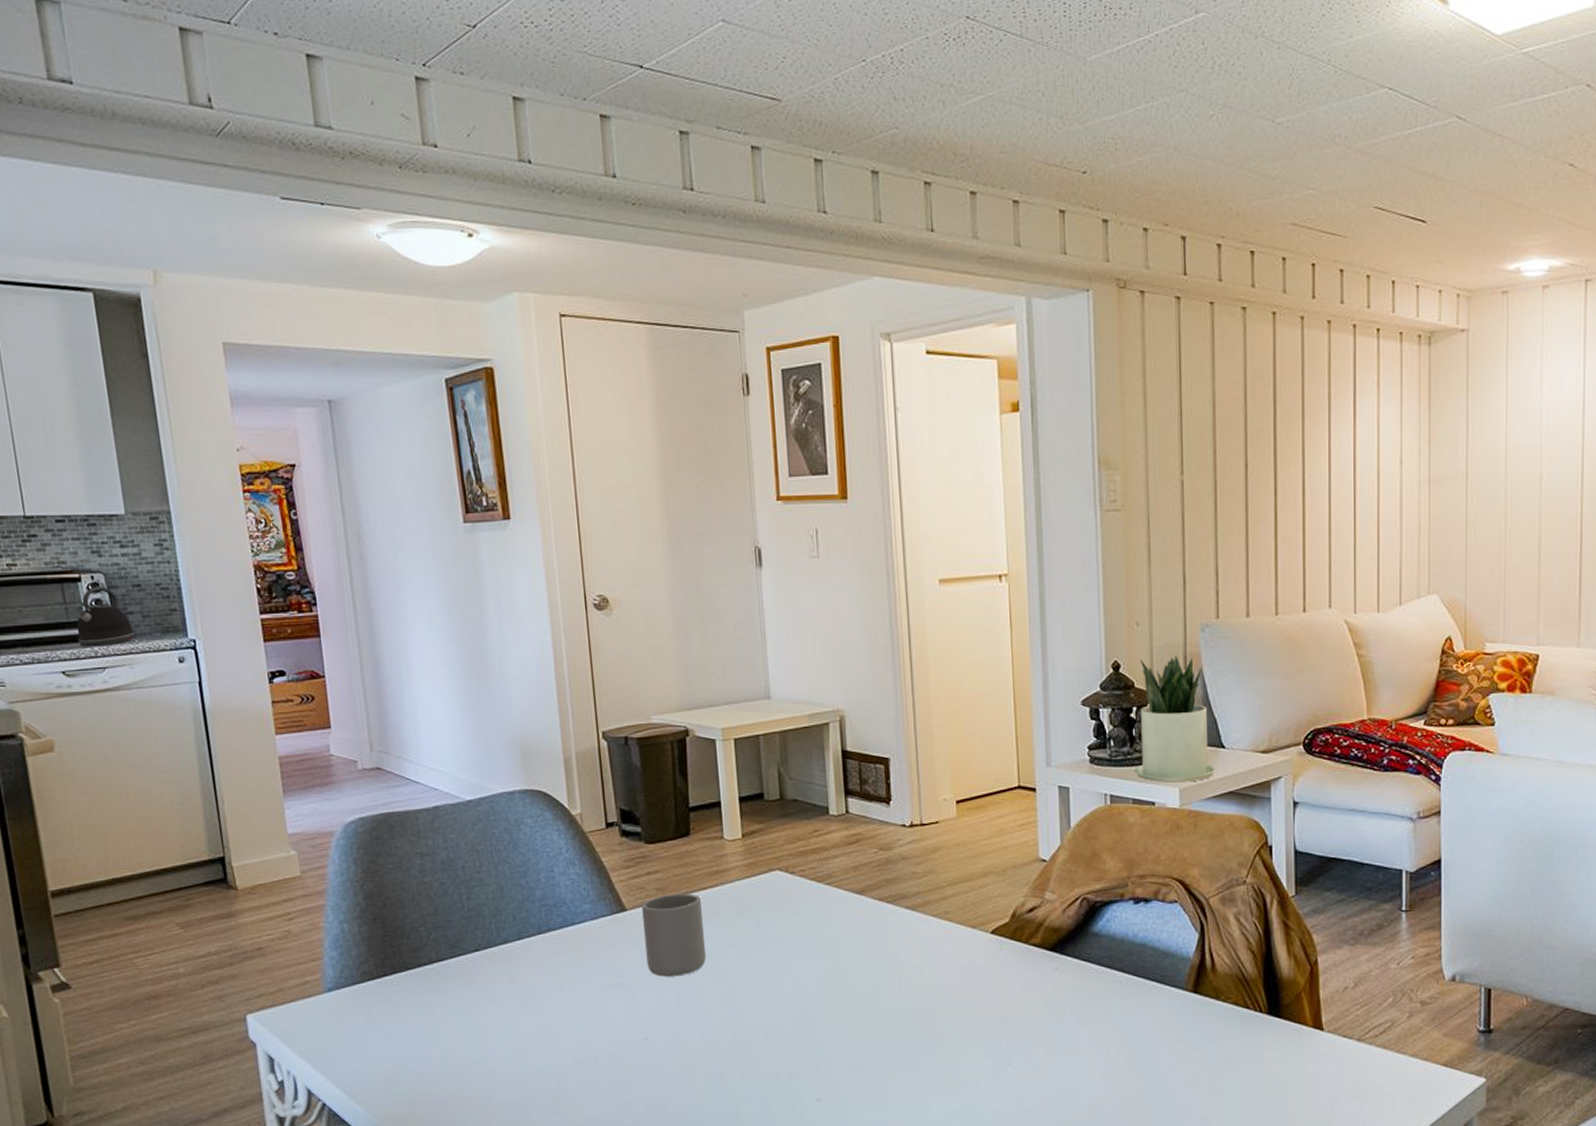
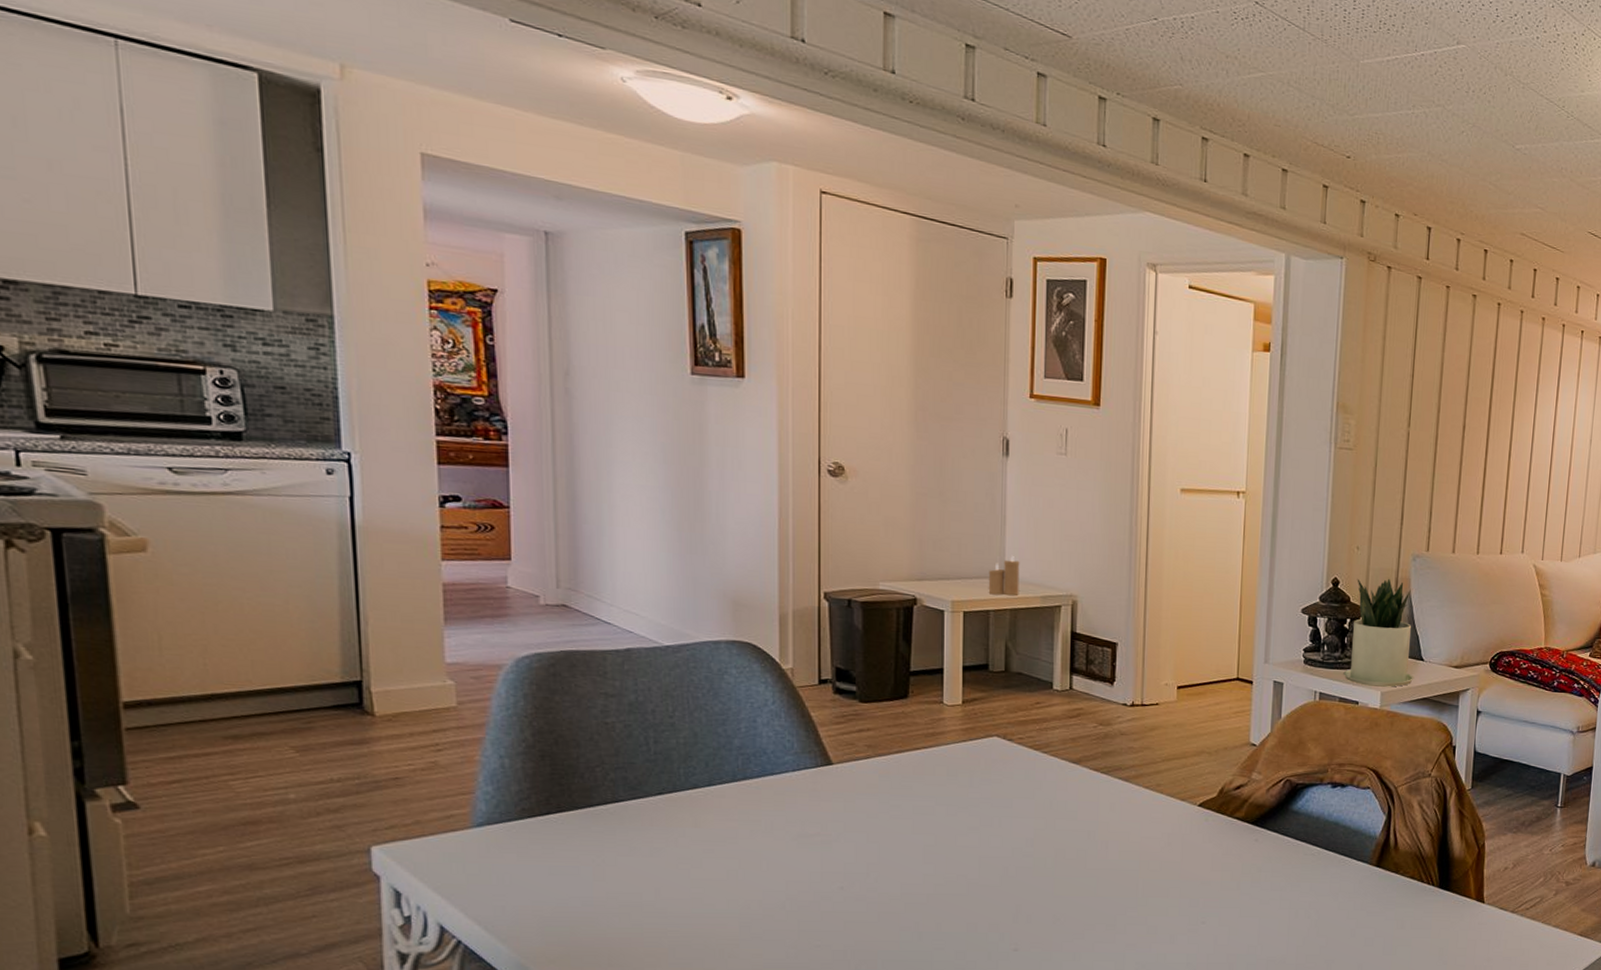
kettle: present [76,586,136,647] -> none [193,382,273,447]
cup: present [642,893,707,977] -> none [849,751,914,830]
candle: none [754,674,786,718] -> present [988,556,1020,596]

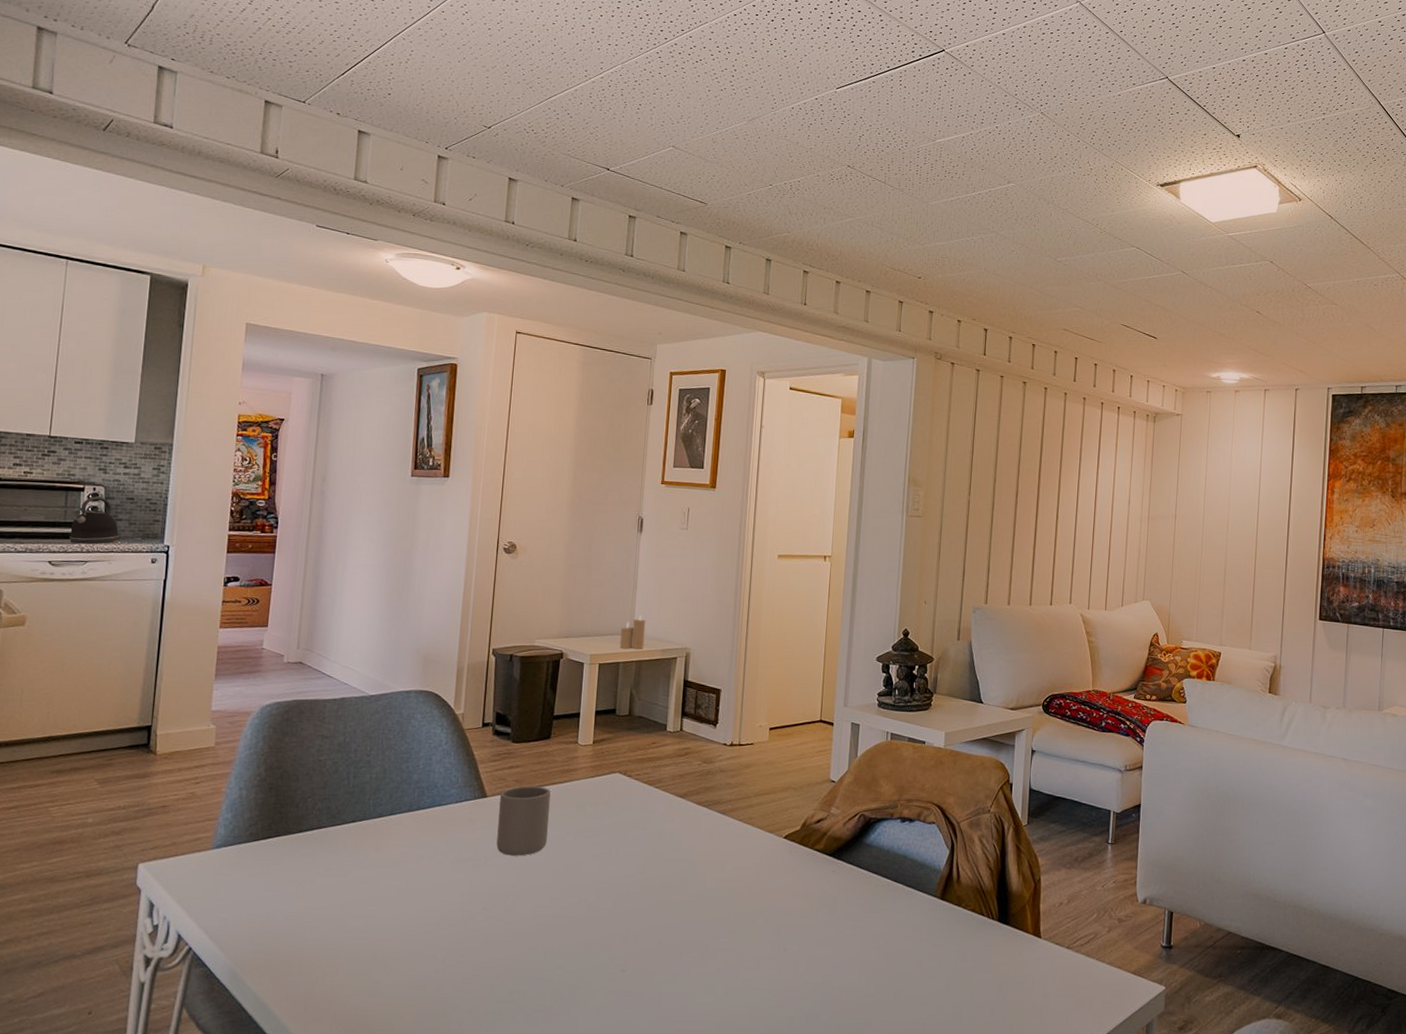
kettle: none [193,382,273,447] -> present [69,496,120,544]
cup: none [849,751,914,830] -> present [496,786,551,856]
planter: present [1343,578,1414,687] -> none [912,628,975,728]

